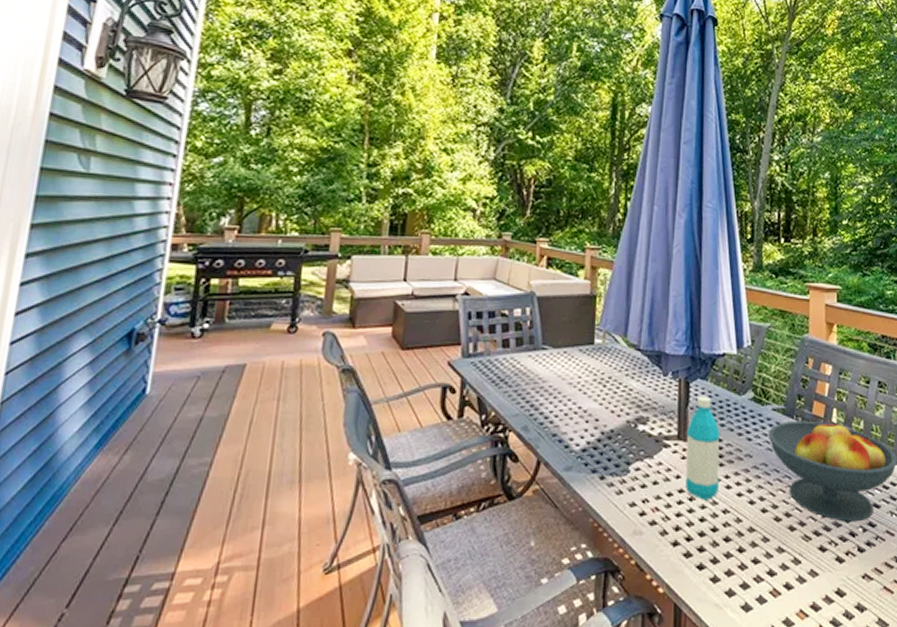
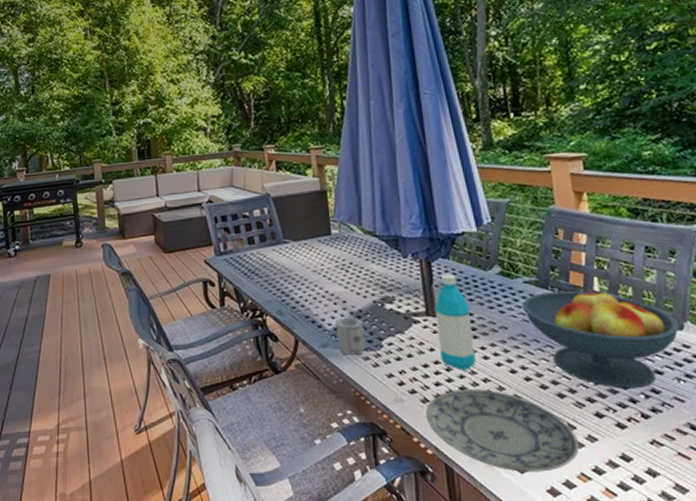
cup: none [583,437,613,480] -> present [335,317,365,355]
plate: none [663,521,801,611] -> present [426,389,579,472]

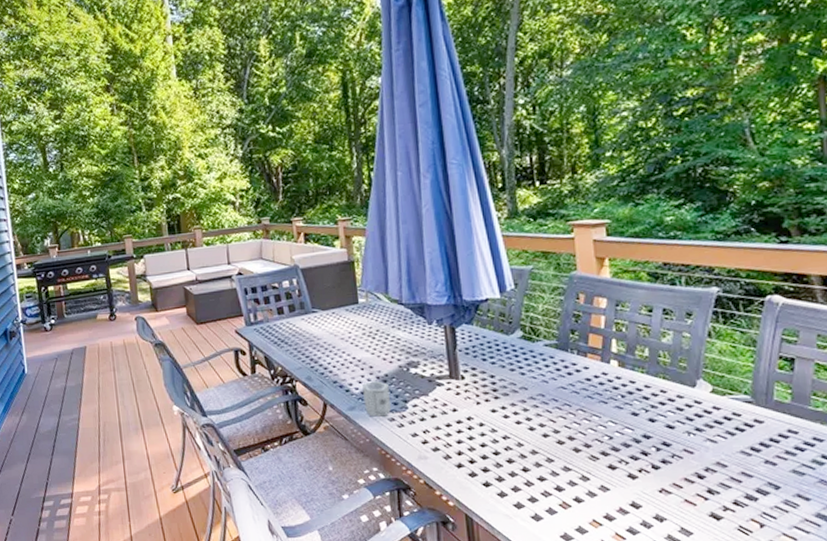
plate: present [426,389,579,472] -> none [448,445,592,520]
water bottle: present [434,274,476,371] -> none [457,339,497,429]
fruit bowl: present [521,288,681,389] -> none [541,349,693,443]

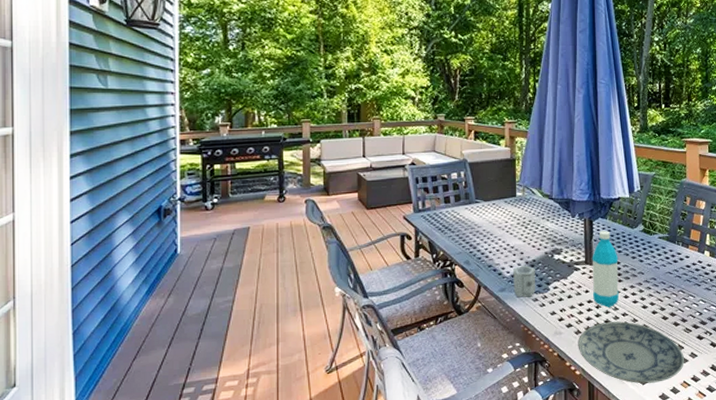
plate: none [448,445,592,520] -> present [578,321,684,384]
water bottle: none [457,339,497,429] -> present [592,231,619,307]

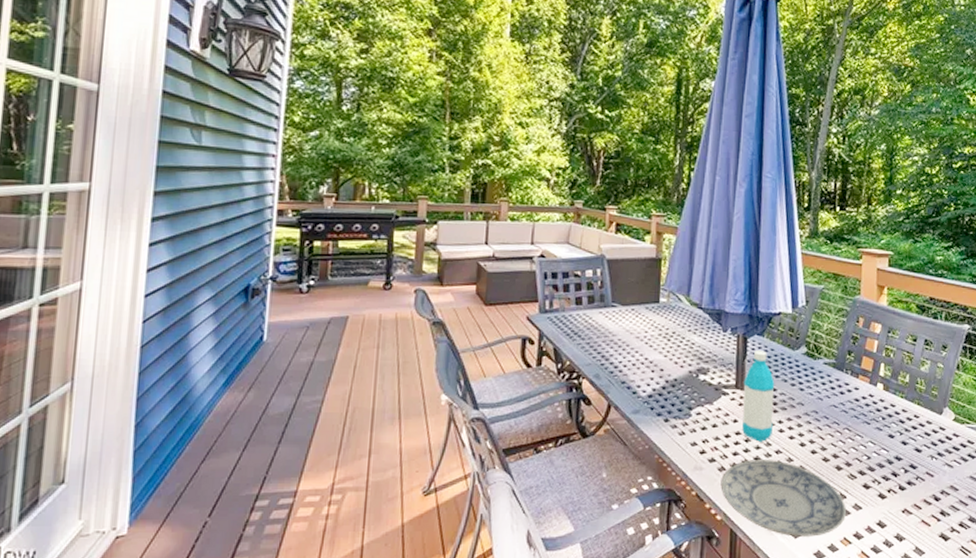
cup: present [513,266,535,297] -> none [649,385,676,423]

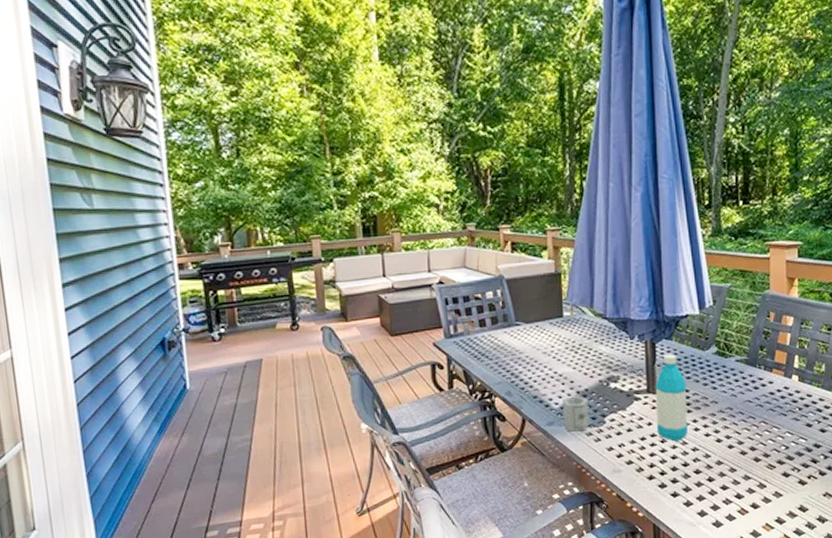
cup: none [649,385,676,423] -> present [562,396,589,432]
plate: present [720,460,846,537] -> none [640,457,766,526]

